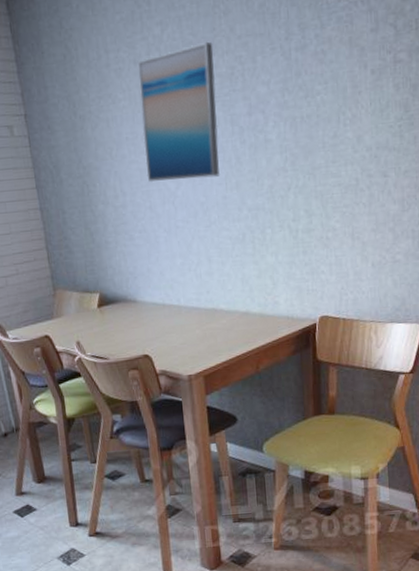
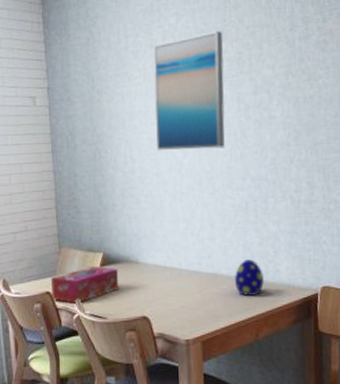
tissue box: none [48,306,118,347] -> present [50,265,118,304]
decorative egg: none [233,292,264,330] -> present [234,259,265,296]

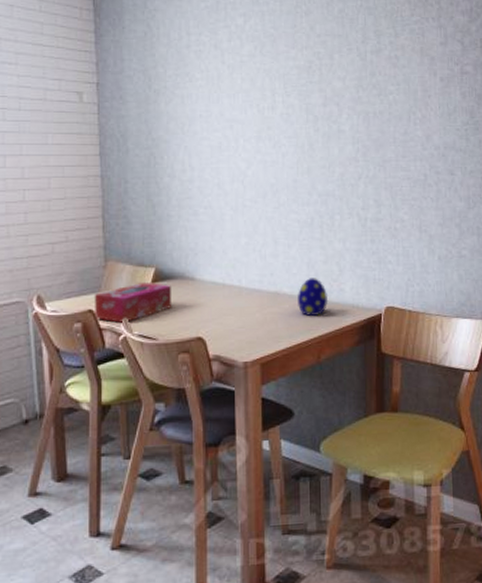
wall art: present [153,30,225,151] -> none [217,36,293,160]

